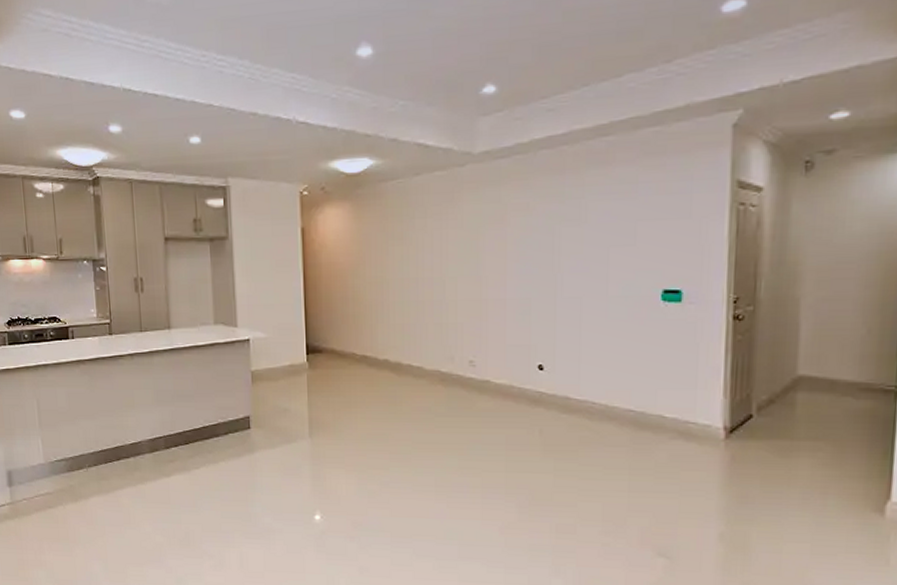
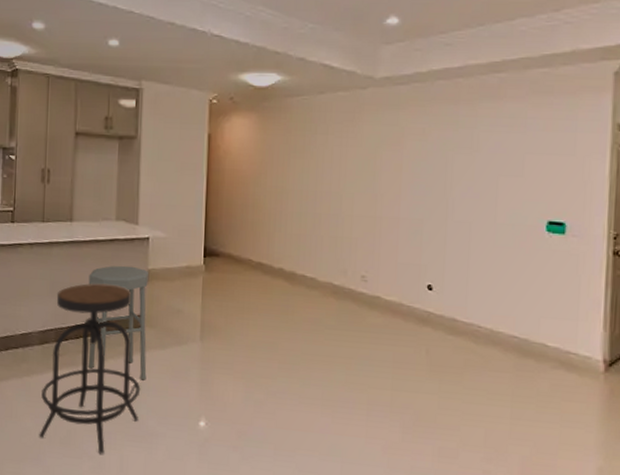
bar stool: none [157,388,254,553] -> present [39,283,141,454]
bar stool: none [192,369,259,488] -> present [88,266,150,386]

